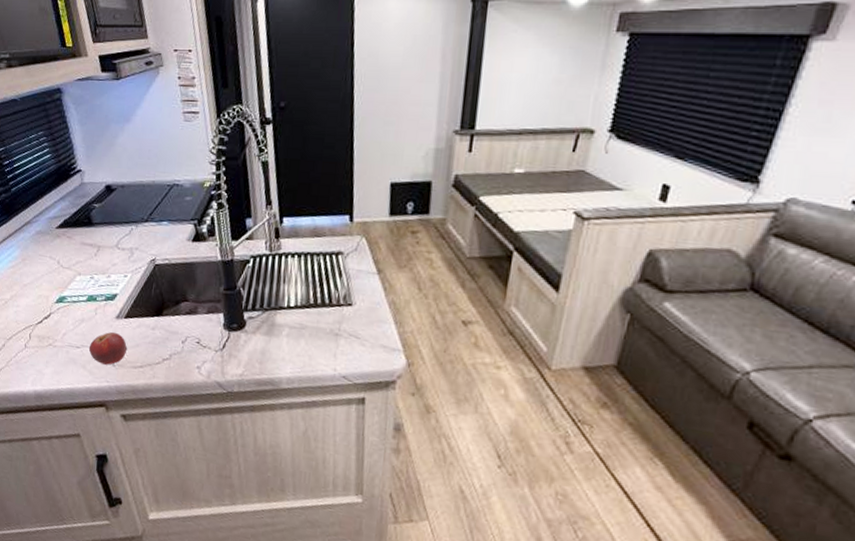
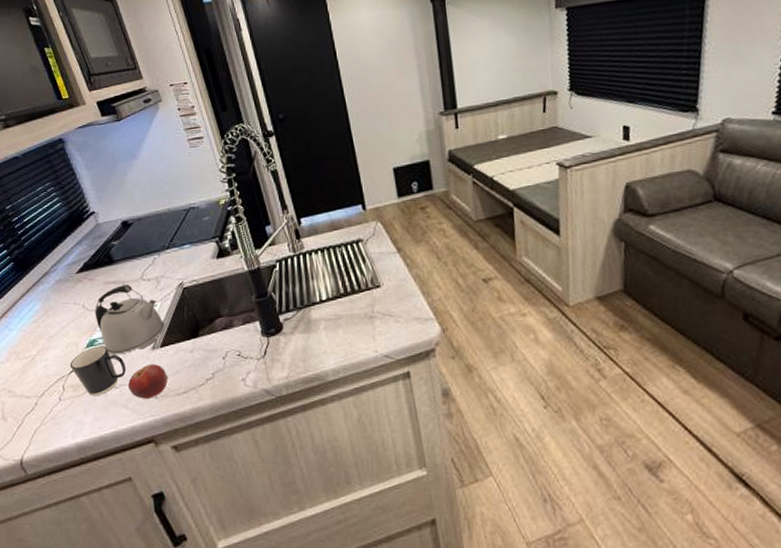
mug: none [38,303,90,351] -> present [70,345,127,397]
kettle: none [67,249,132,317] -> present [95,284,165,354]

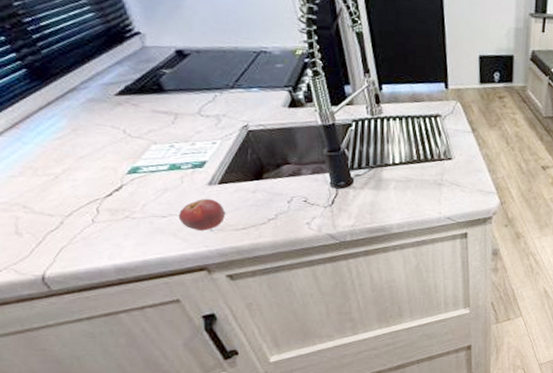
mug: present [70,345,127,397] -> none [106,174,177,223]
kettle: present [95,284,165,354] -> none [139,116,224,185]

